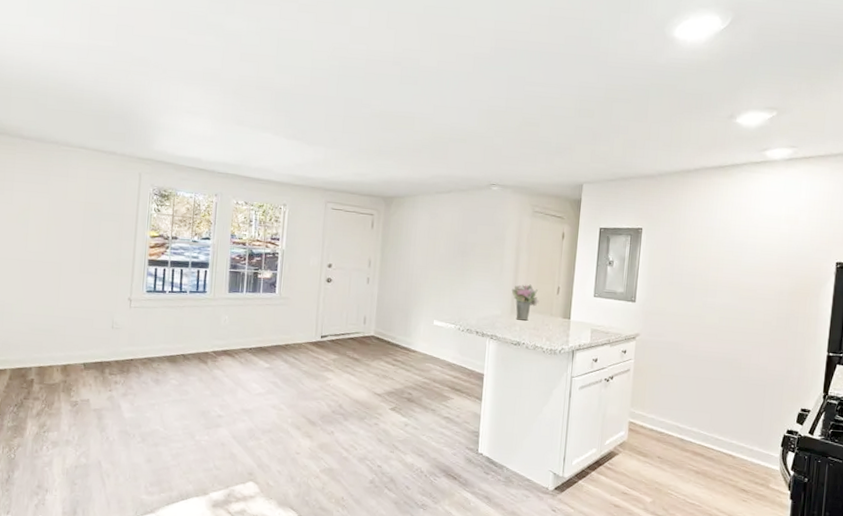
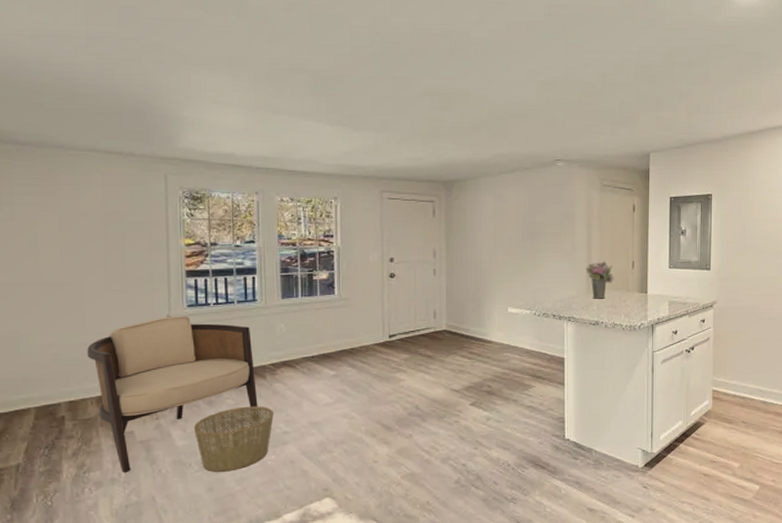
armchair: none [58,299,199,436] -> present [87,316,258,472]
basket: none [140,387,211,446] -> present [193,406,274,472]

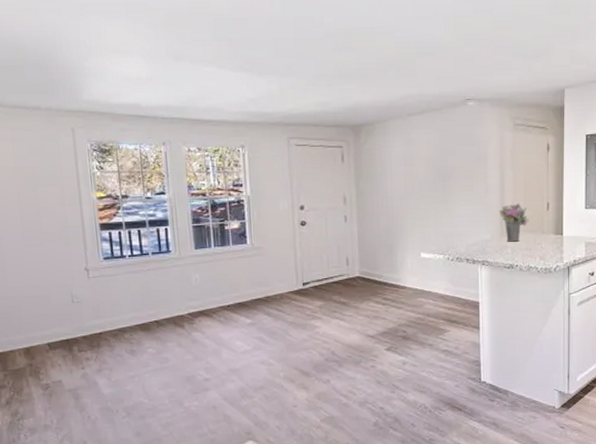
armchair: present [87,316,258,472] -> none [11,269,180,419]
basket: present [193,406,274,472] -> none [118,354,194,418]

